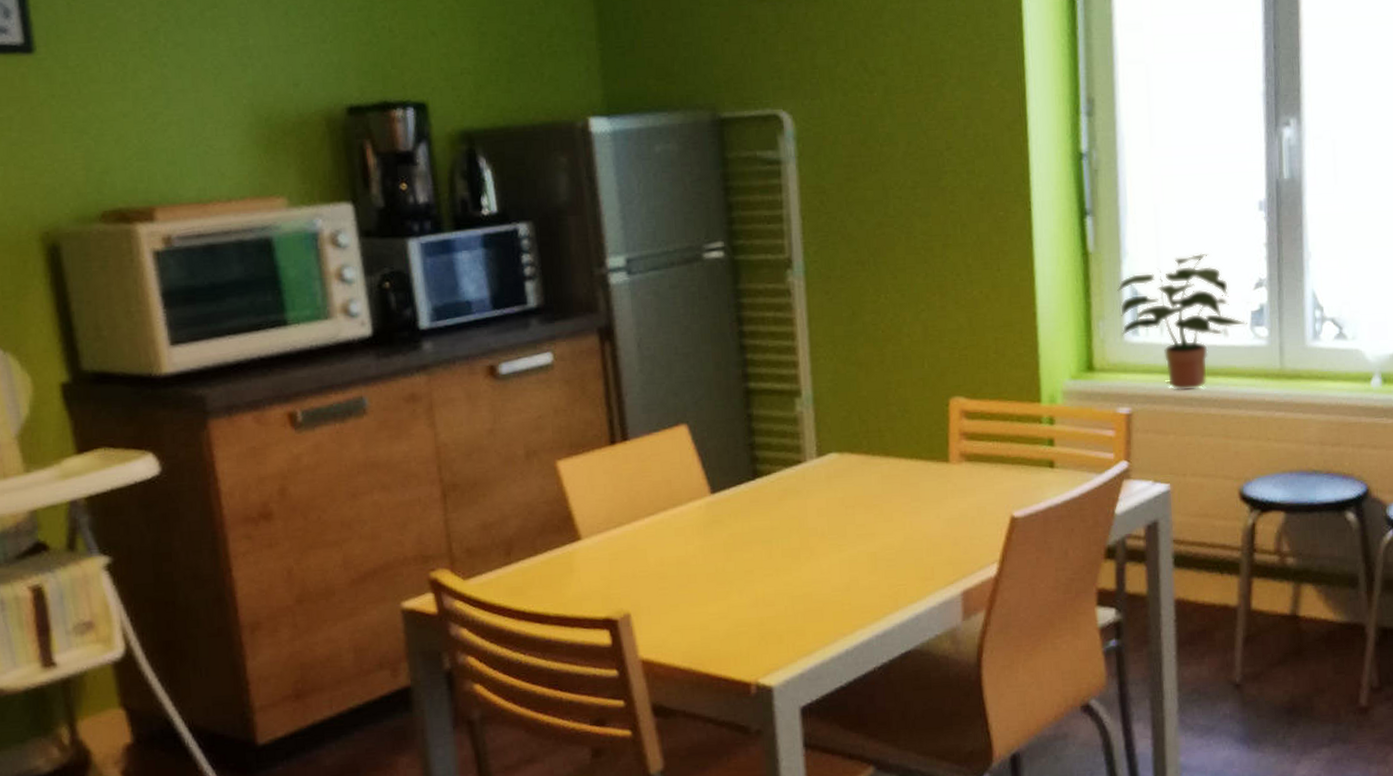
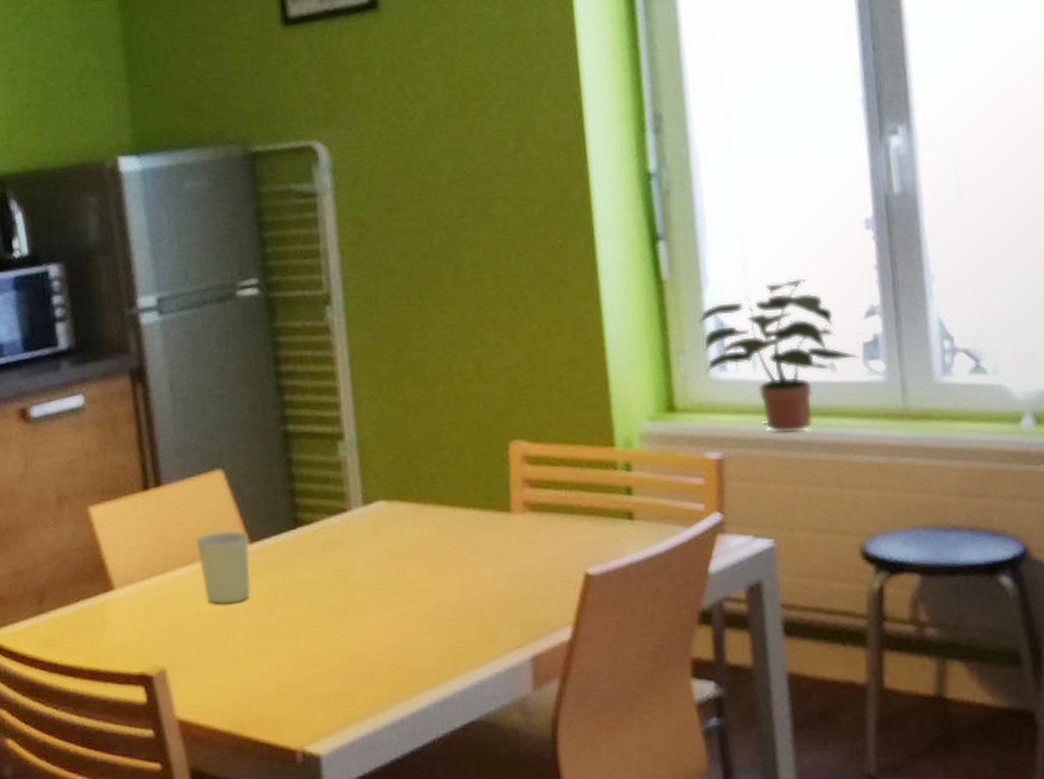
mug: none [660,482,712,552] -> present [195,531,251,605]

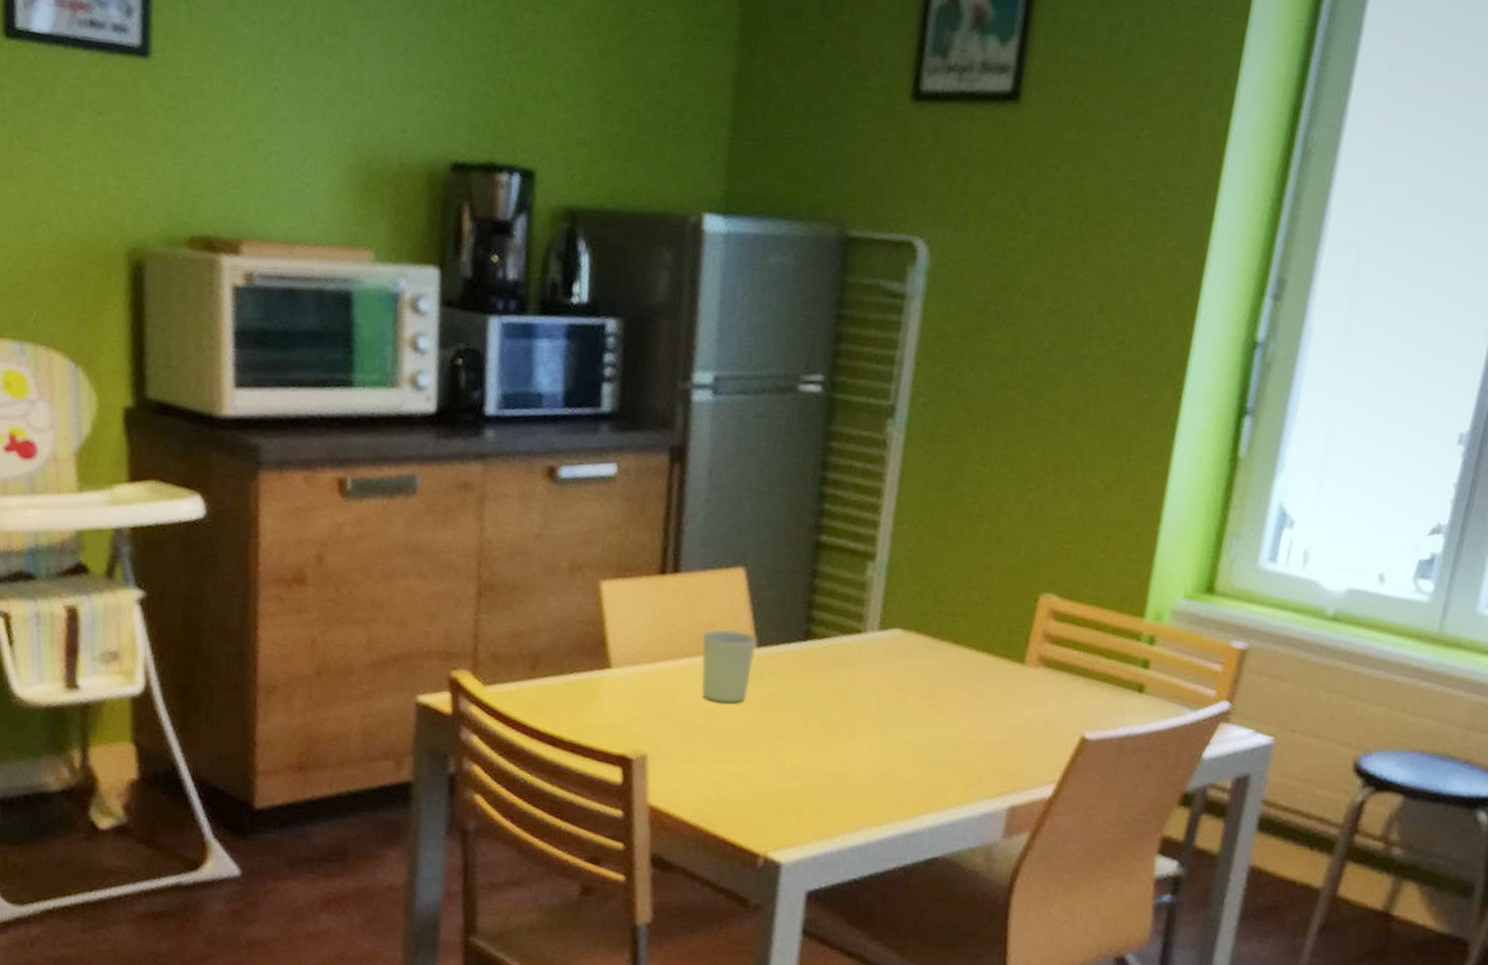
potted plant: present [699,278,859,433] -> none [1255,482,1411,637]

